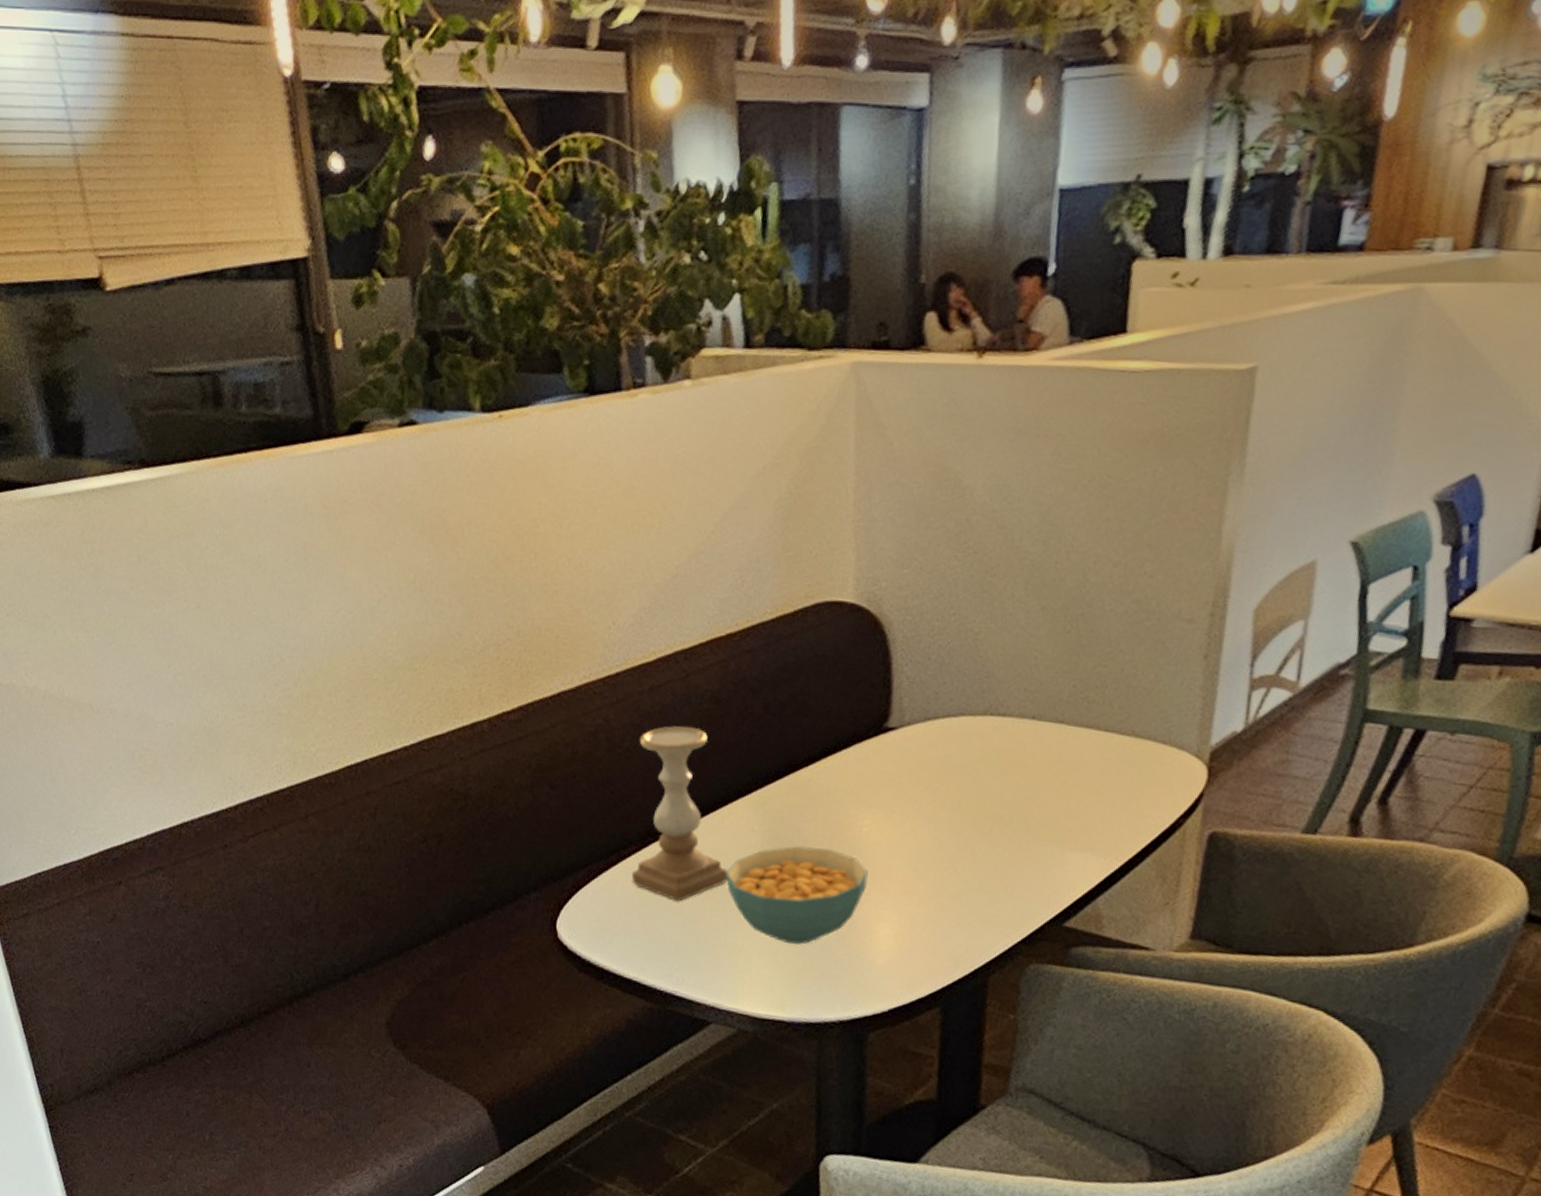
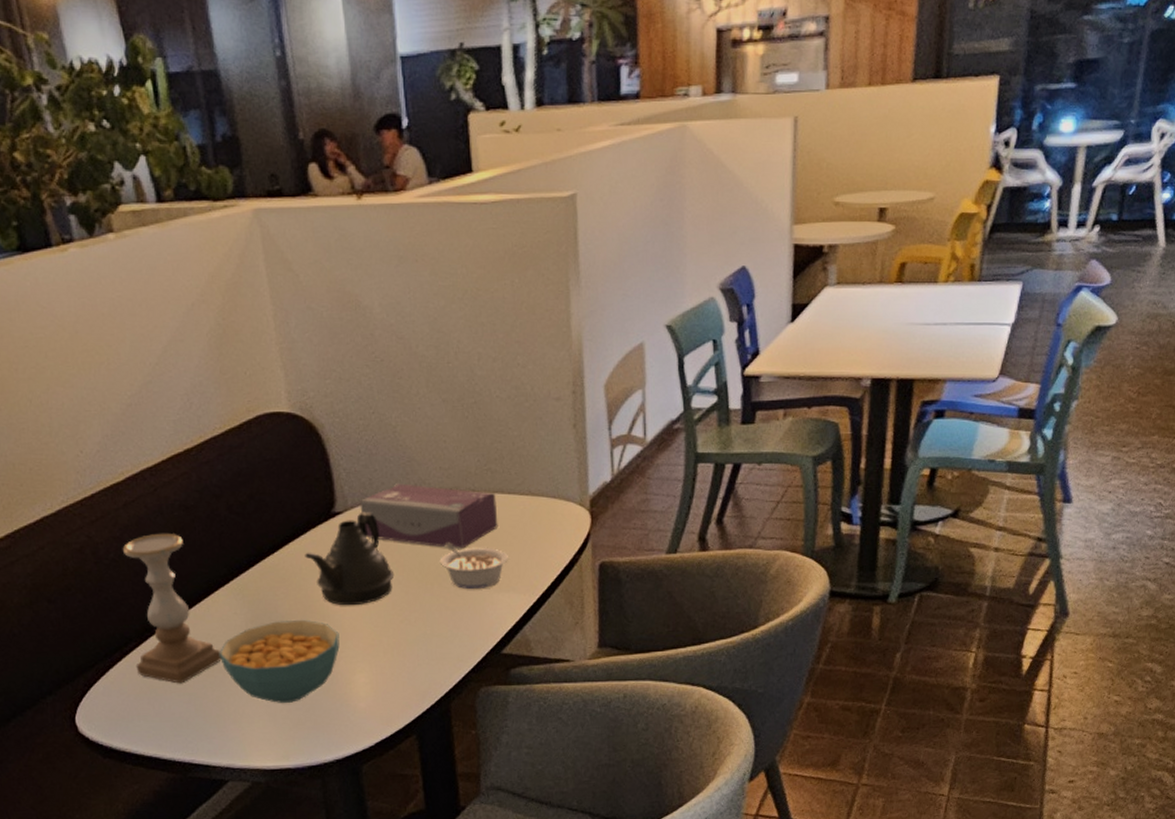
teapot: none [843,731,947,842] -> present [305,513,395,606]
tissue box: none [918,702,1089,793] -> present [360,483,498,550]
legume: none [1004,781,1092,843] -> present [439,542,508,589]

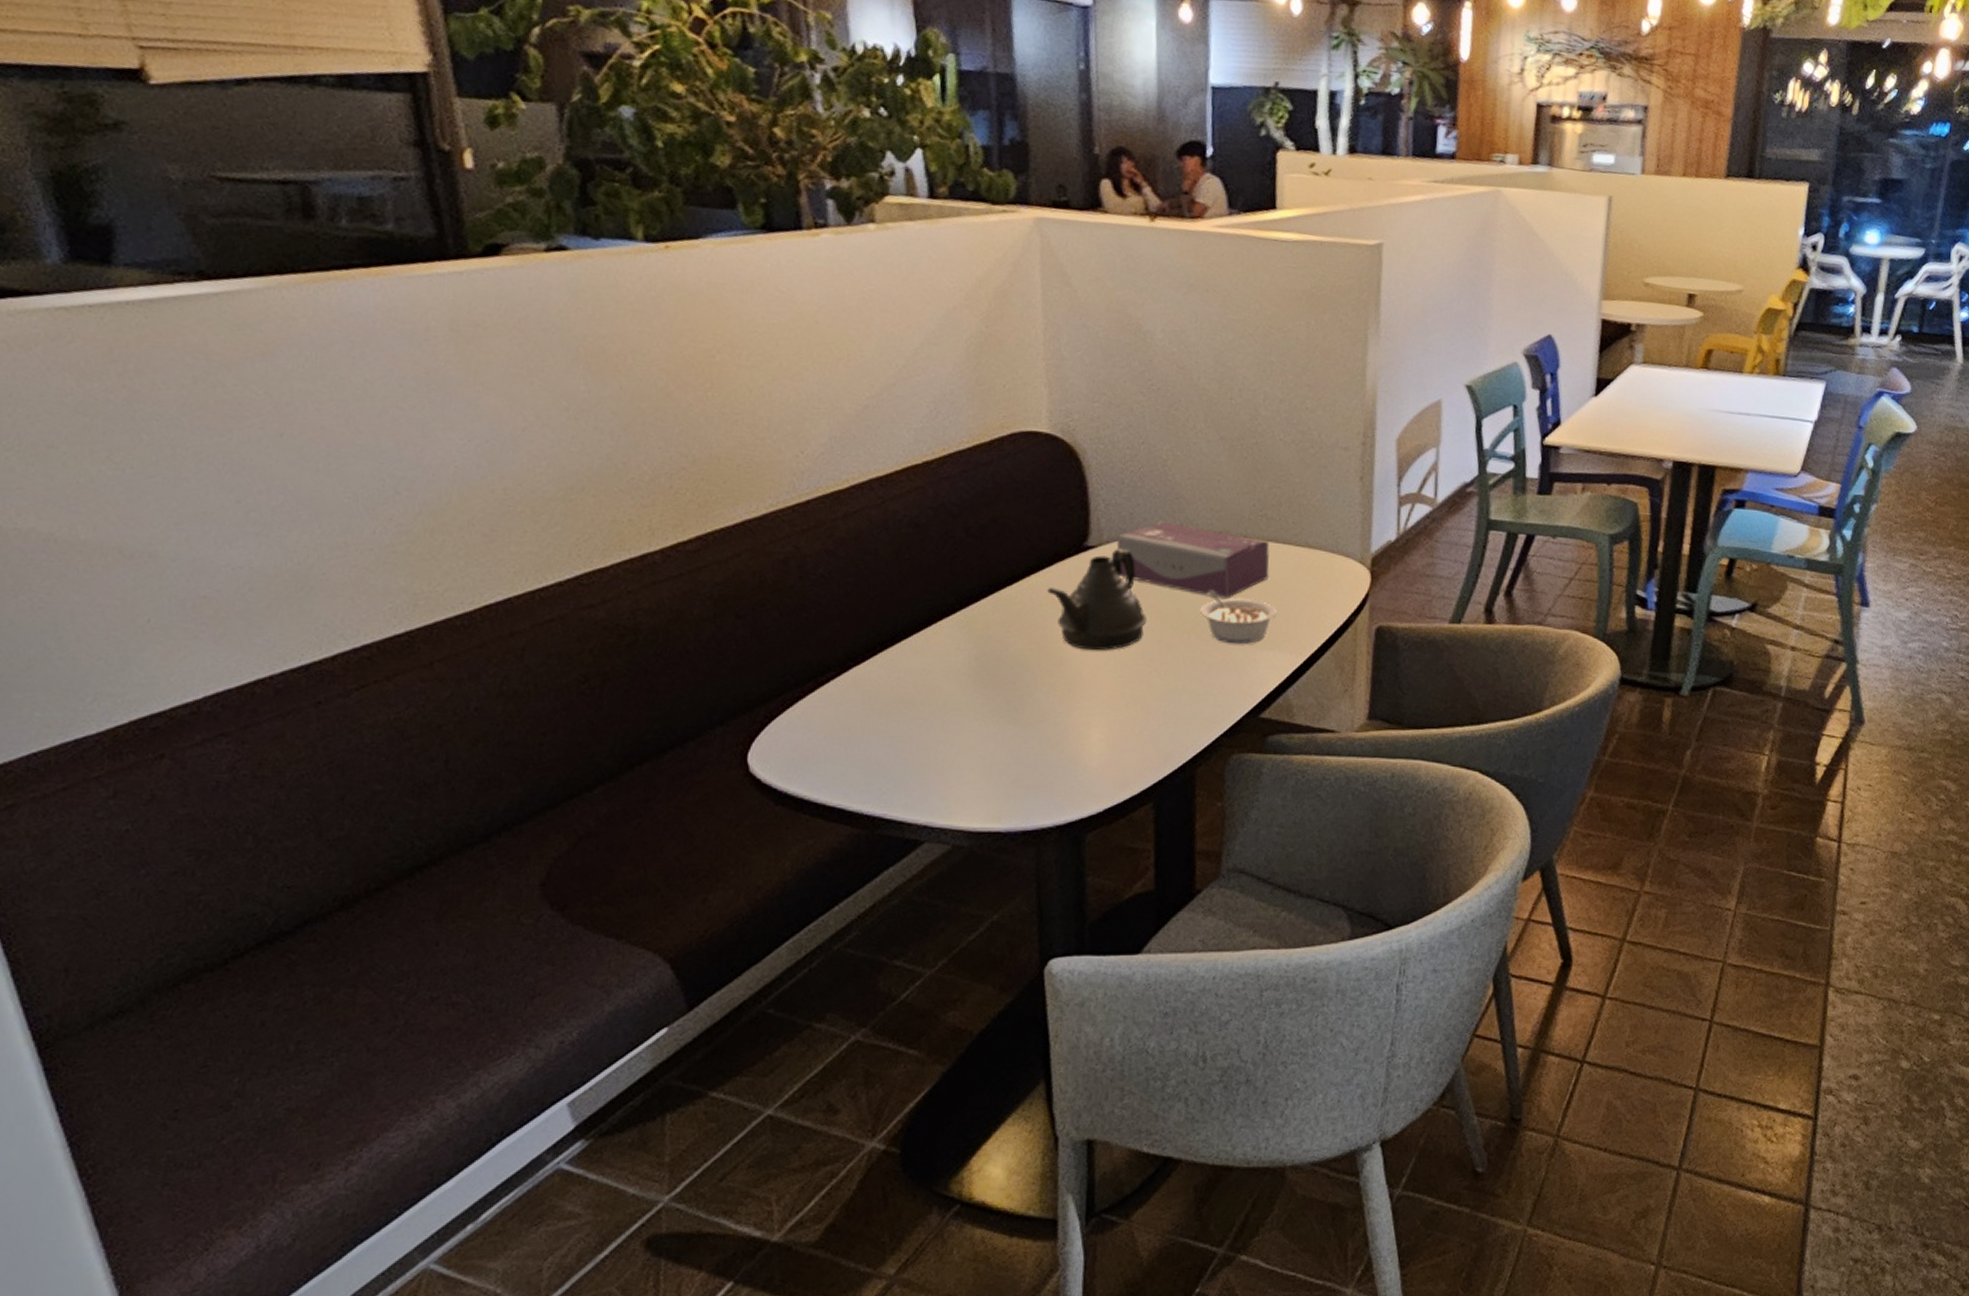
candle holder: present [122,533,222,684] -> none [831,550,936,724]
cereal bowl: present [218,619,340,703] -> none [932,660,1077,756]

